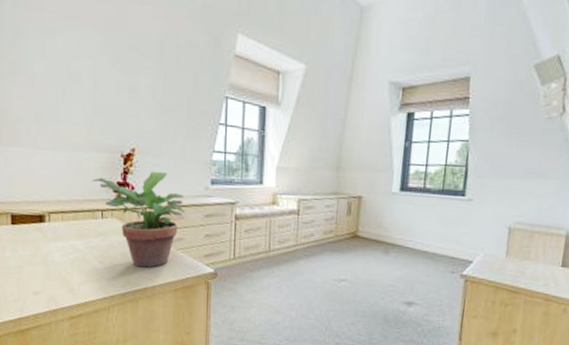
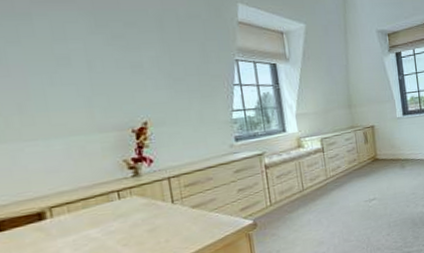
potted plant: present [91,171,186,268] -> none [100,138,214,239]

